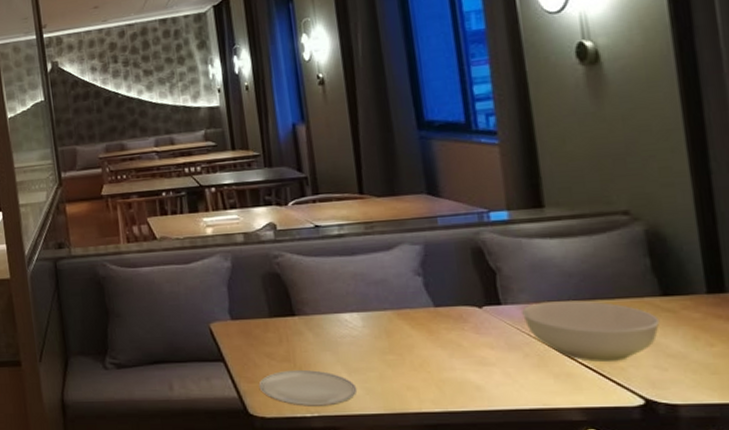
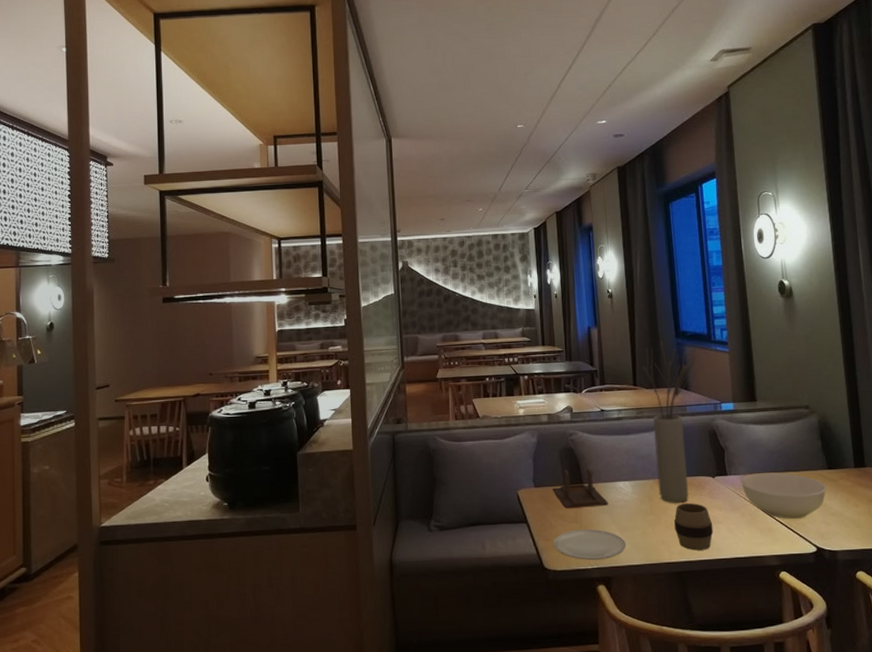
napkin holder: none [255,296,331,344] -> present [553,467,609,508]
vase: none [371,135,451,340] -> present [643,340,697,503]
cup: none [424,339,483,399] -> present [674,502,714,551]

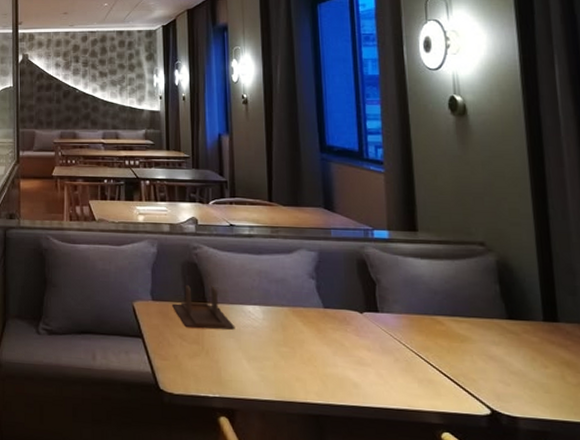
plate: present [553,529,627,560] -> none [170,352,254,389]
vase: present [643,340,697,503] -> none [280,154,345,337]
cup: present [674,502,714,551] -> none [312,337,360,394]
bowl: present [741,472,827,519] -> none [395,314,506,373]

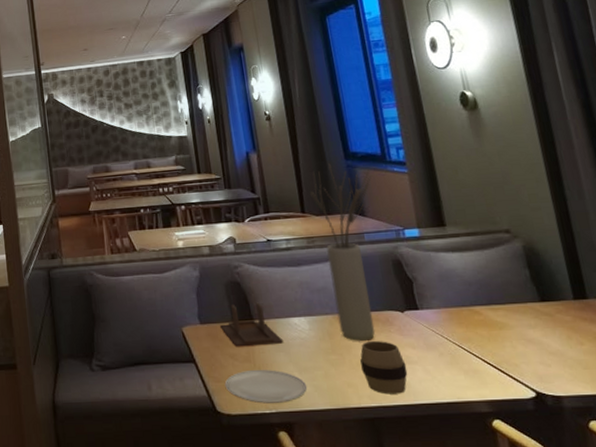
plate: none [170,352,254,389] -> present [224,369,308,404]
vase: none [280,154,345,337] -> present [310,163,376,341]
cup: none [312,337,360,394] -> present [360,340,408,395]

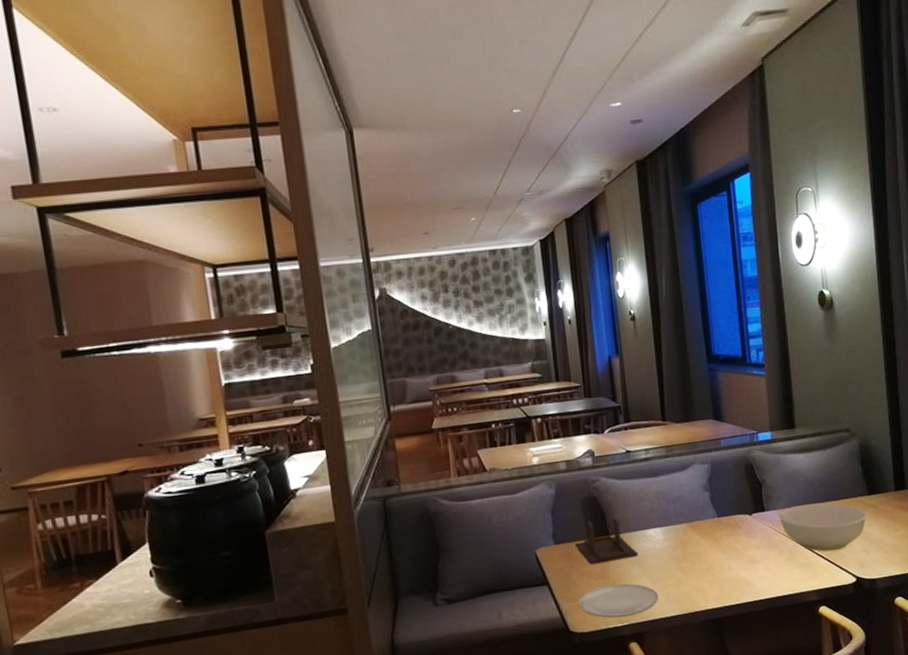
vase: present [310,163,376,341] -> none [671,367,731,547]
cup: present [360,340,408,395] -> none [709,544,751,595]
bowl: none [435,306,542,359] -> present [779,503,867,552]

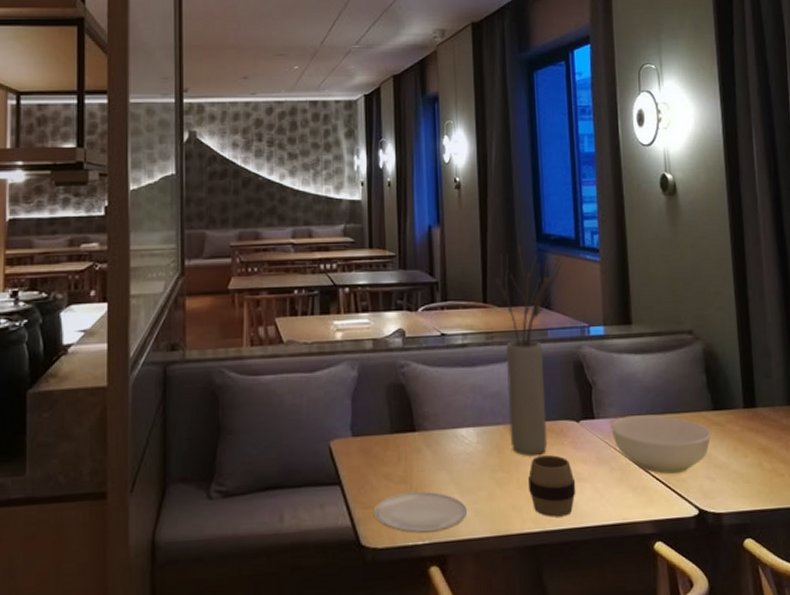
napkin holder: present [576,516,639,564] -> none [376,409,447,464]
vase: none [671,367,731,547] -> present [495,245,562,456]
cup: none [709,544,751,595] -> present [528,454,576,517]

